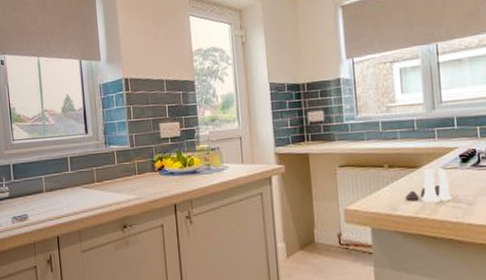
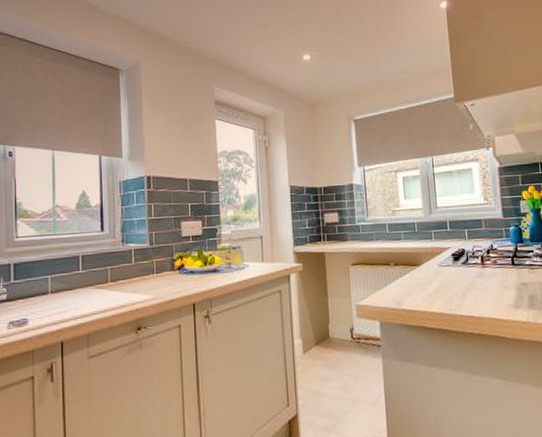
salt and pepper shaker set: present [405,168,453,202] -> none [408,266,447,297]

